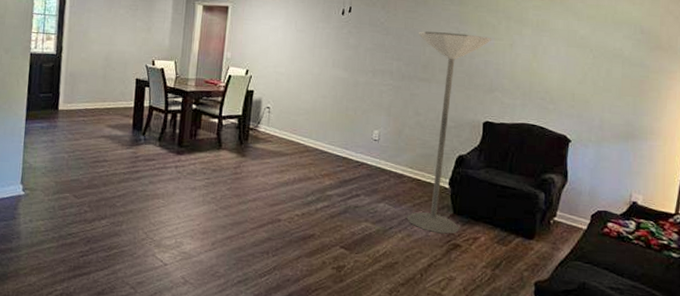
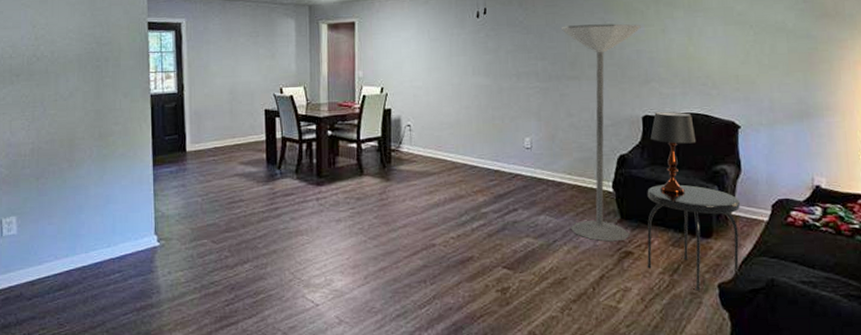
side table: none [472,186,563,287] -> present [647,184,740,291]
table lamp: none [488,119,530,197] -> present [650,111,697,194]

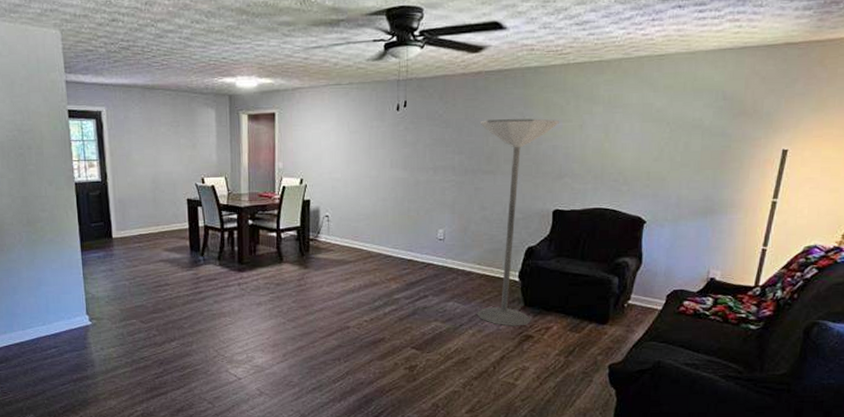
side table: present [647,184,740,291] -> none [545,275,637,371]
table lamp: present [650,111,697,194] -> none [558,206,603,284]

